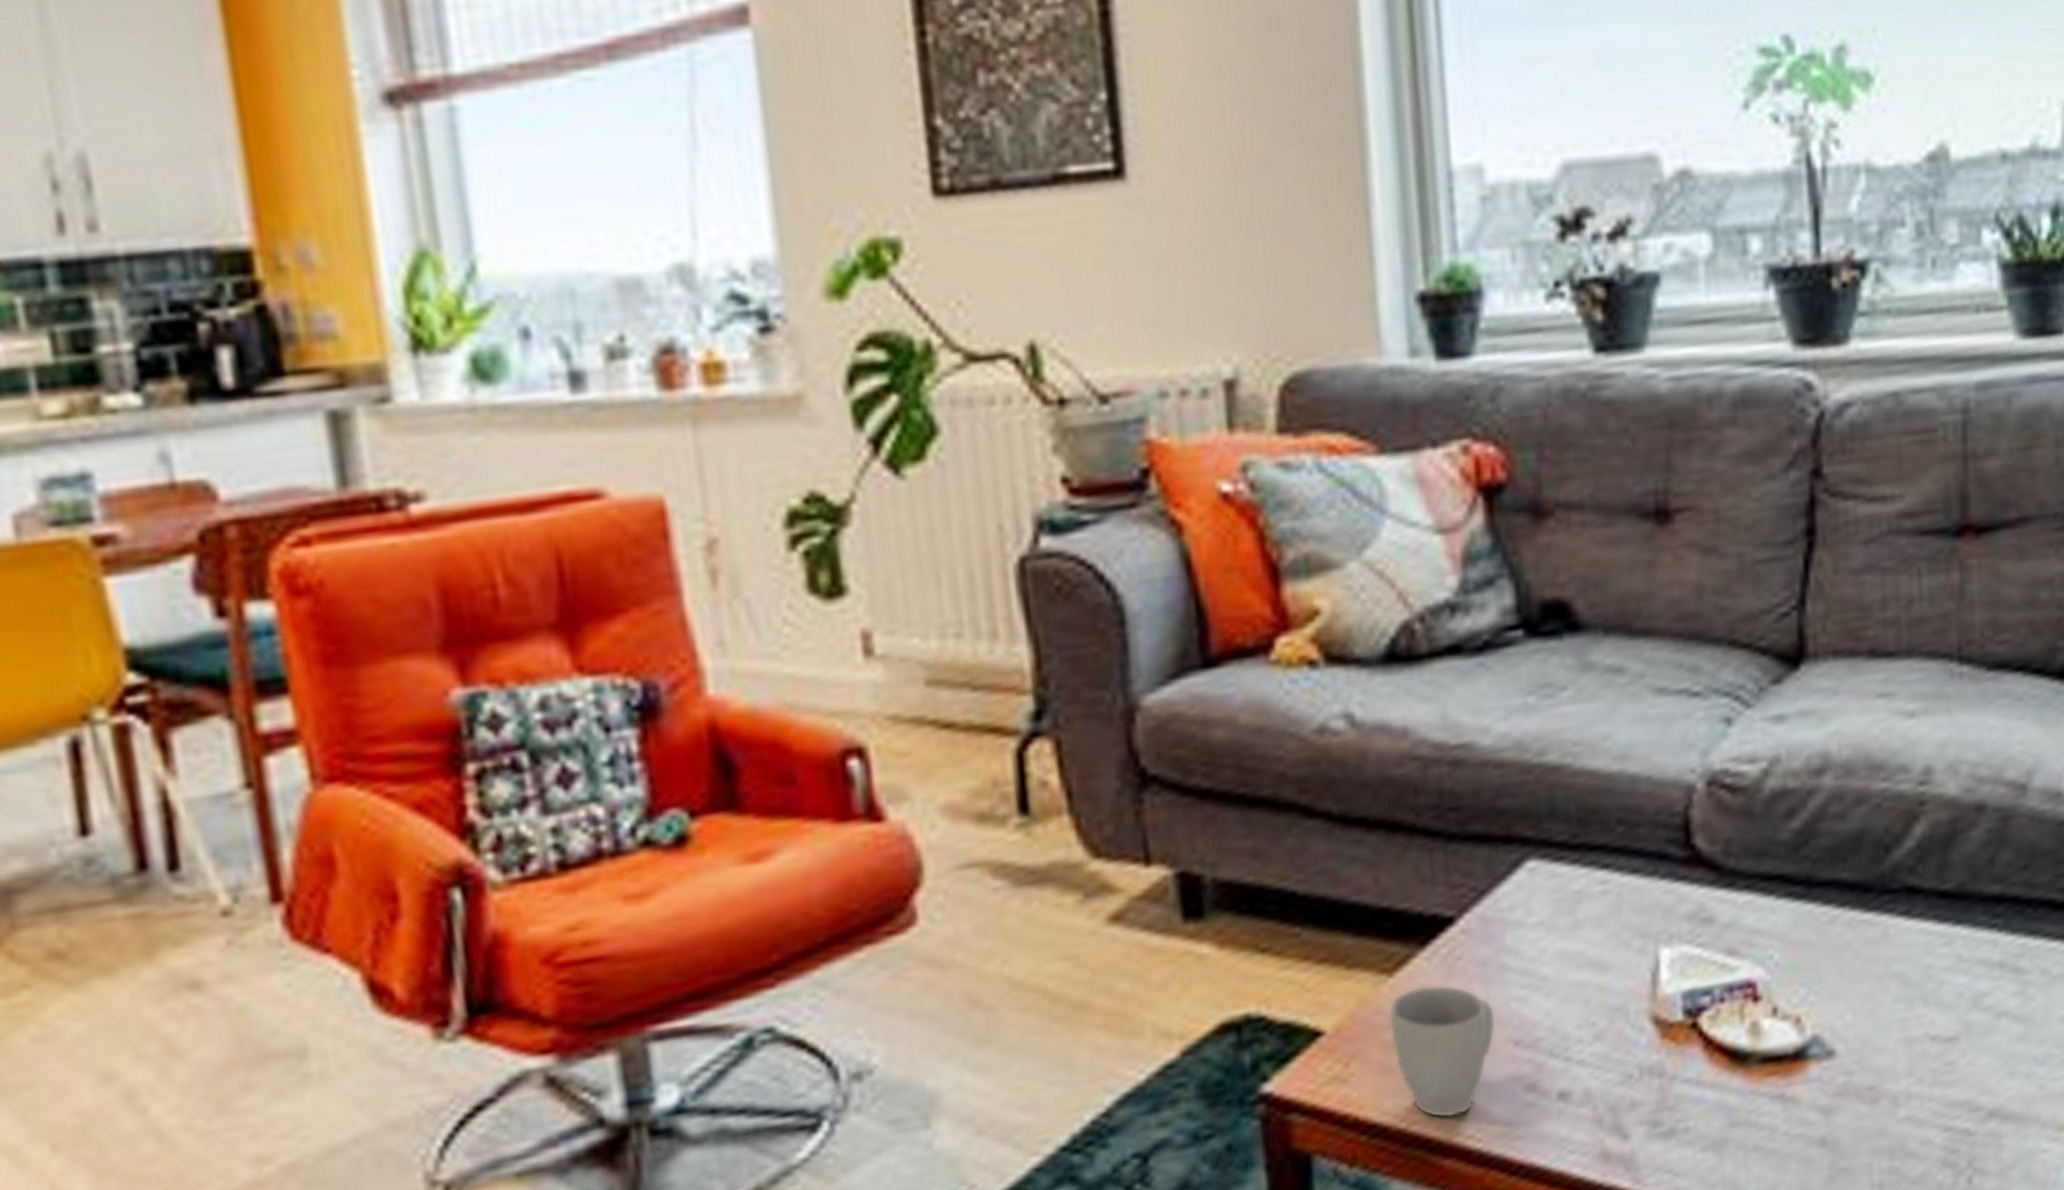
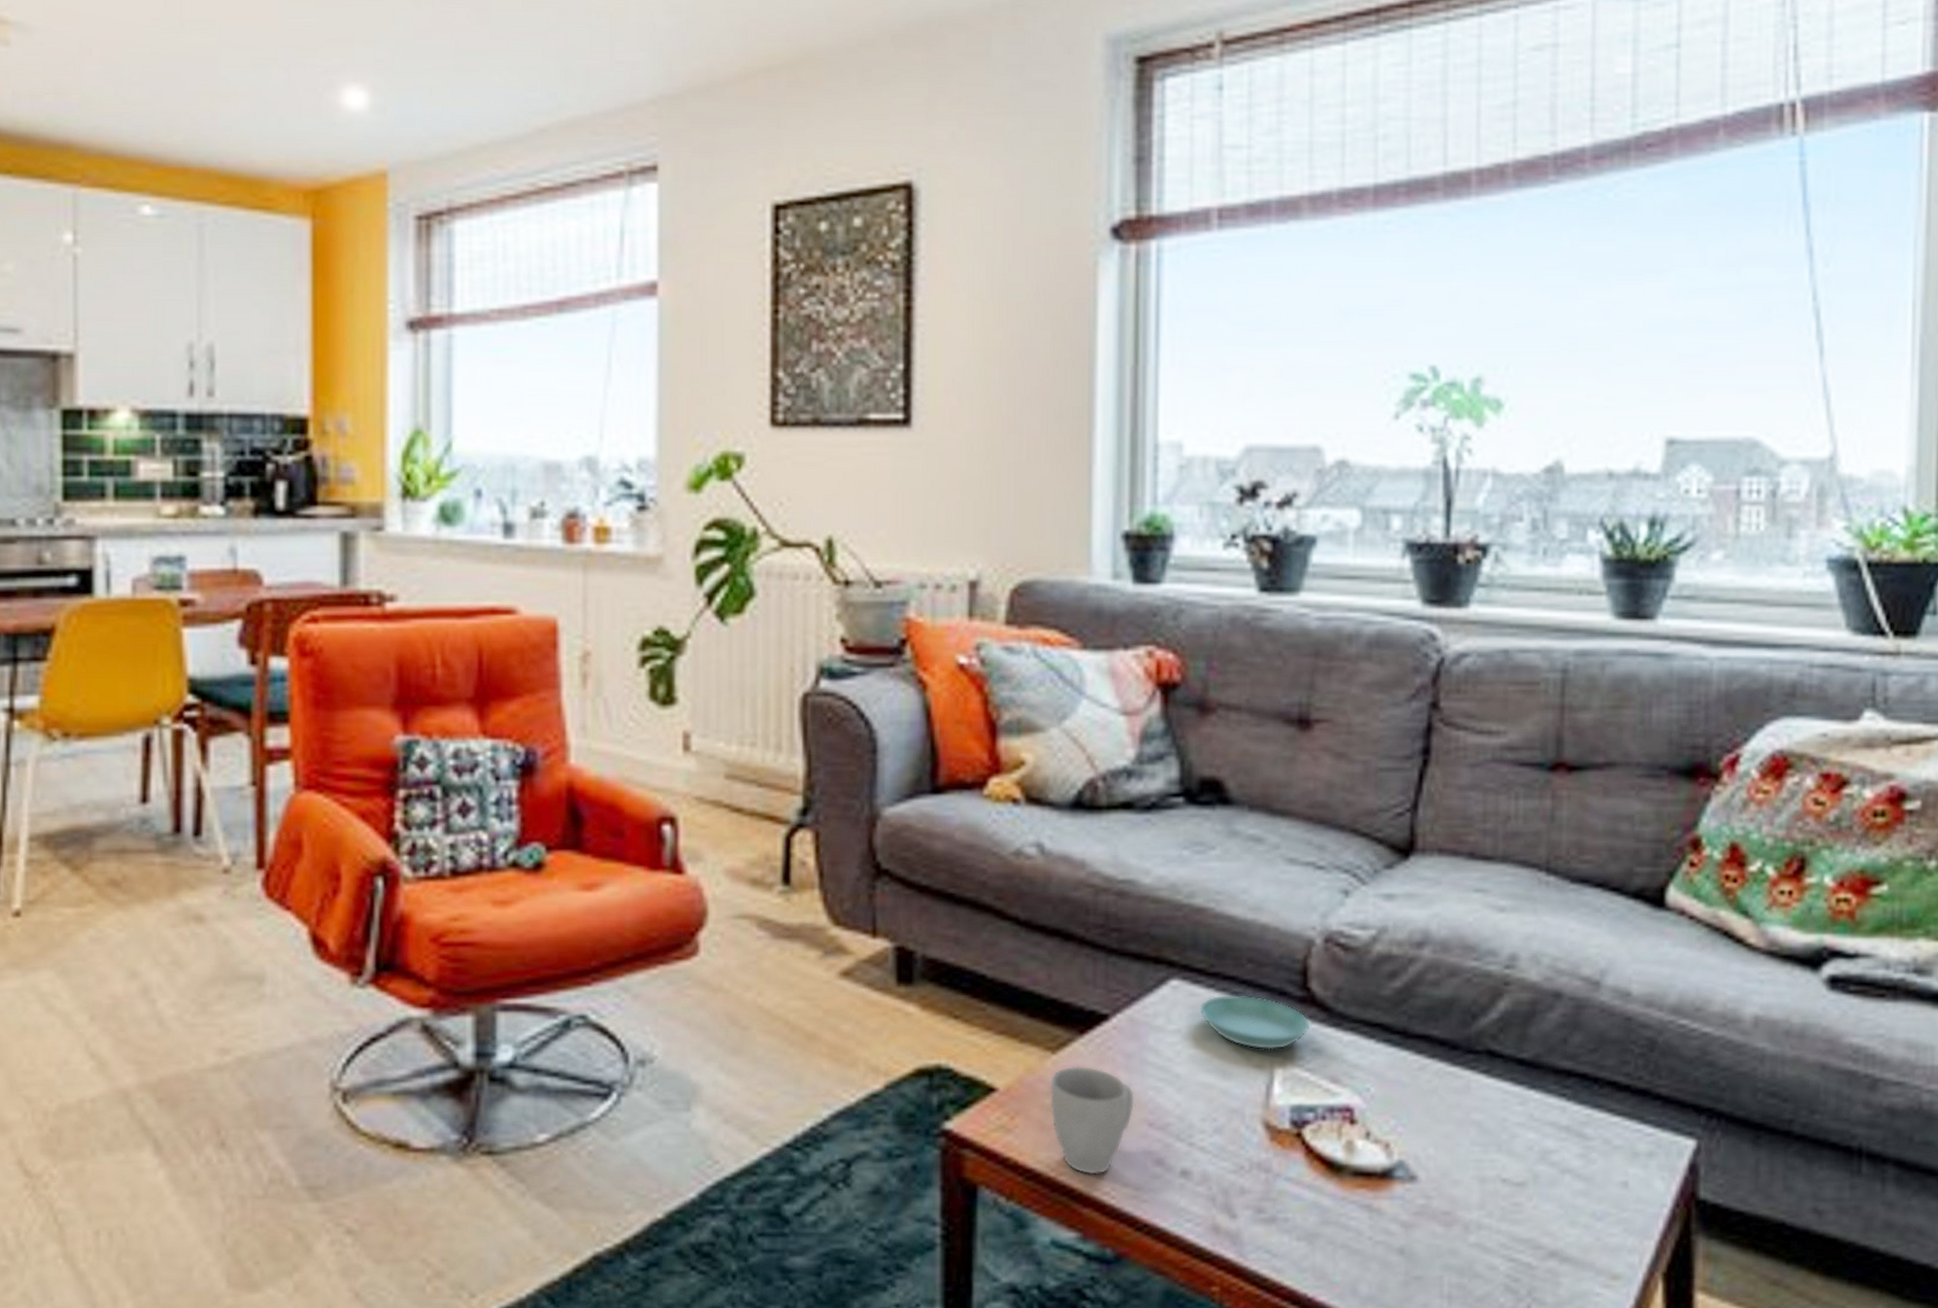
saucer: none [1563,865,1700,931] -> present [1198,994,1312,1050]

